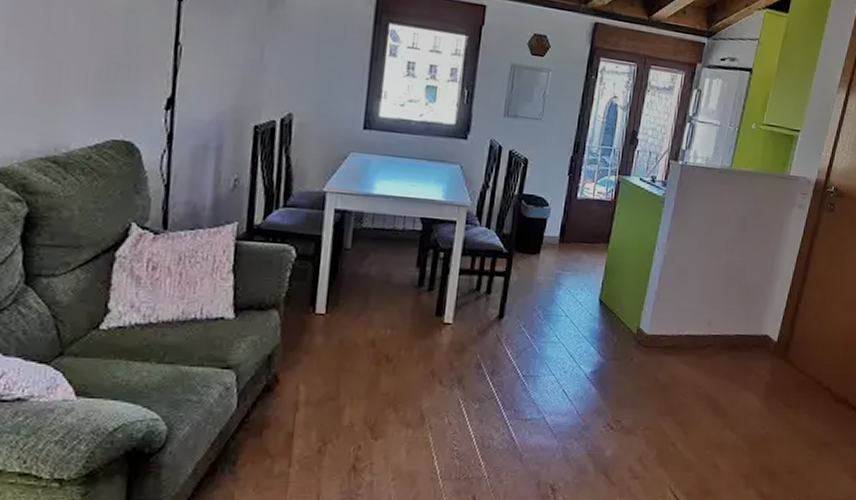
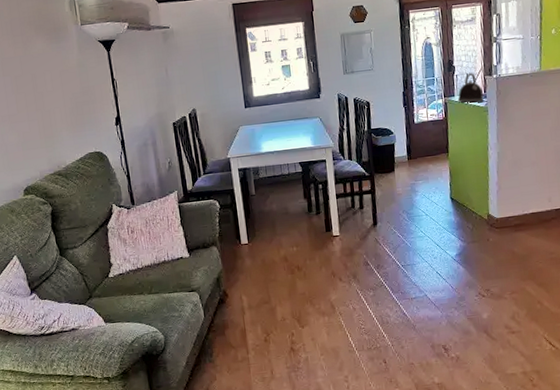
kettle: none [632,152,664,191] -> present [457,73,484,104]

